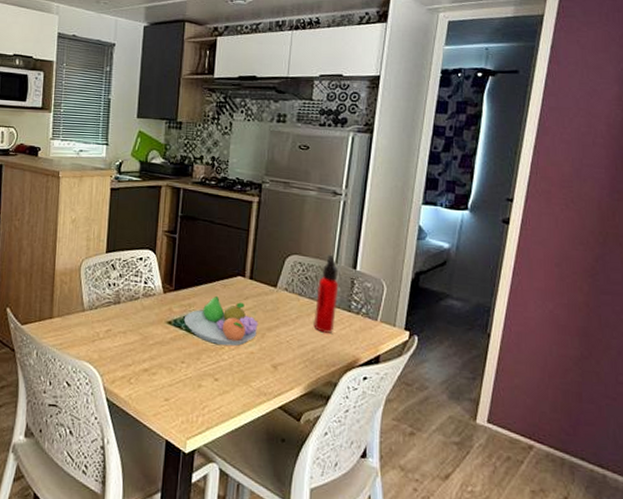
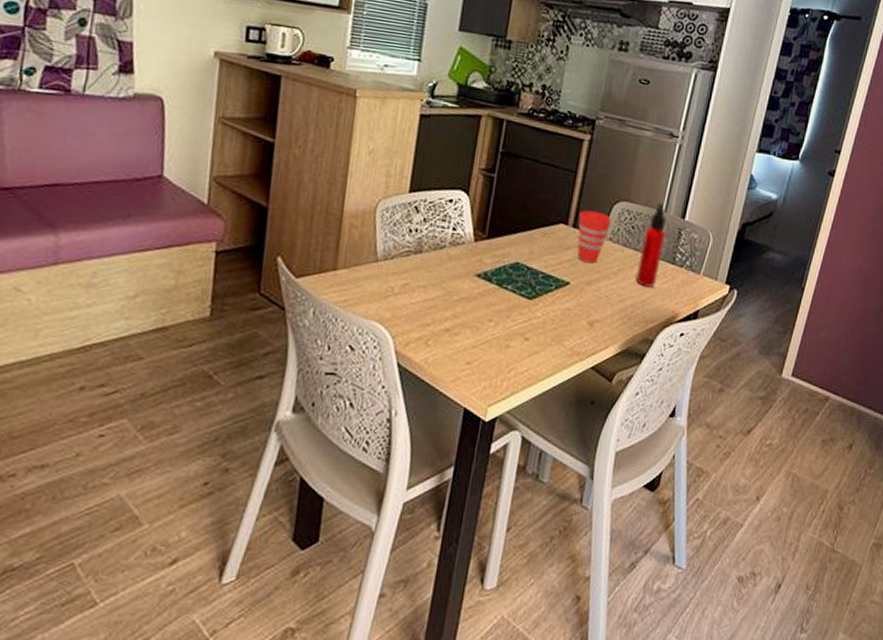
fruit bowl: present [183,295,258,347] -> none [495,245,578,302]
cup: none [254,263,285,311] -> present [577,210,612,264]

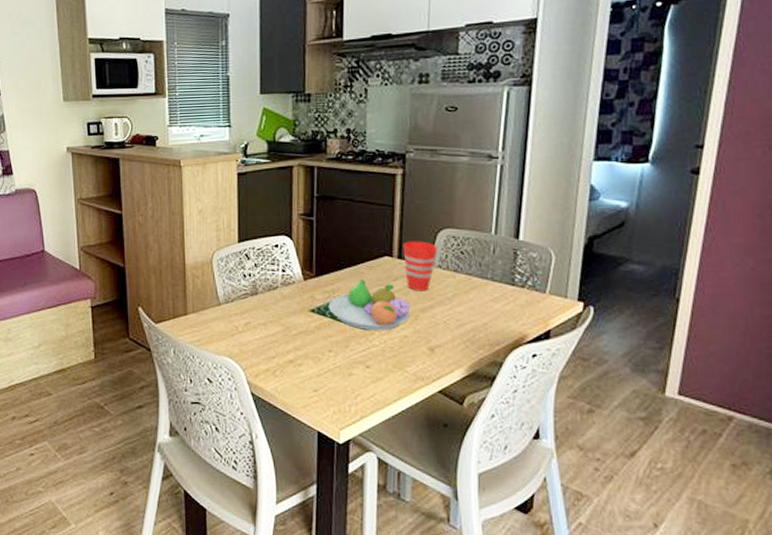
fruit bowl: none [495,245,578,302] -> present [328,278,411,331]
water bottle: present [635,202,666,288] -> none [472,225,500,311]

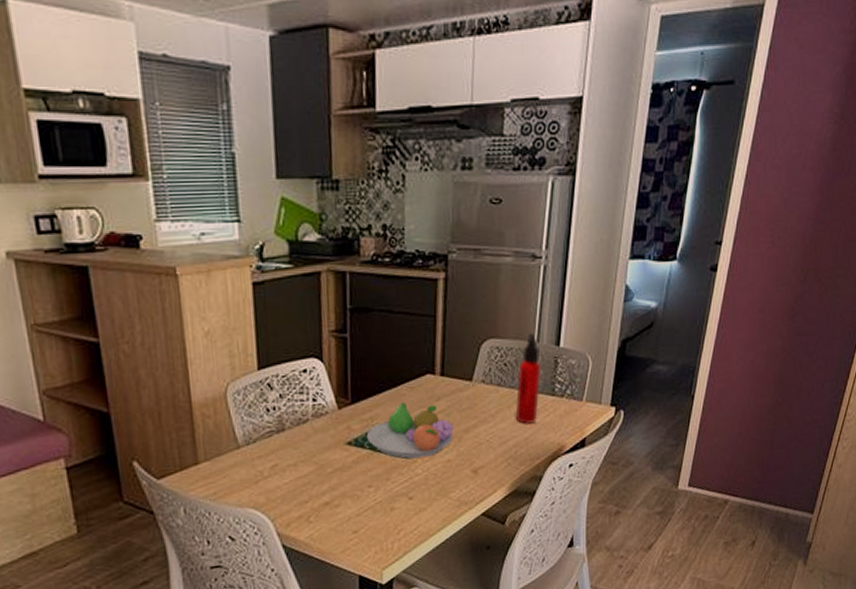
cup: present [403,241,438,291] -> none [445,354,481,410]
water bottle: none [472,225,500,311] -> present [515,332,541,425]

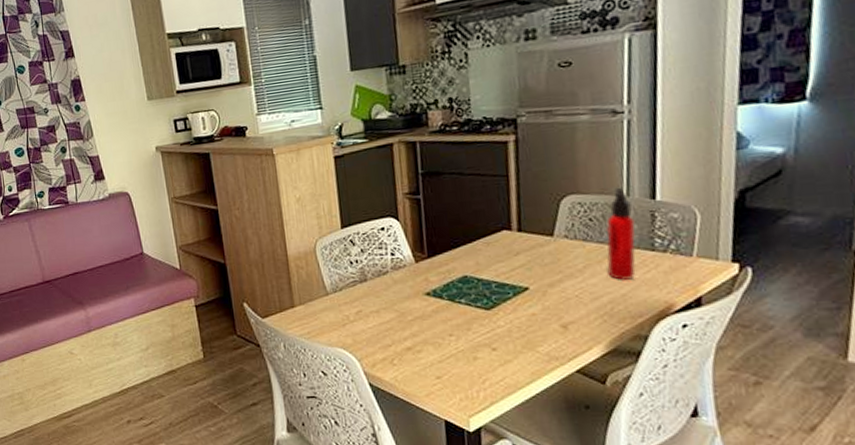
fruit bowl: present [366,401,454,459] -> none [444,256,537,311]

